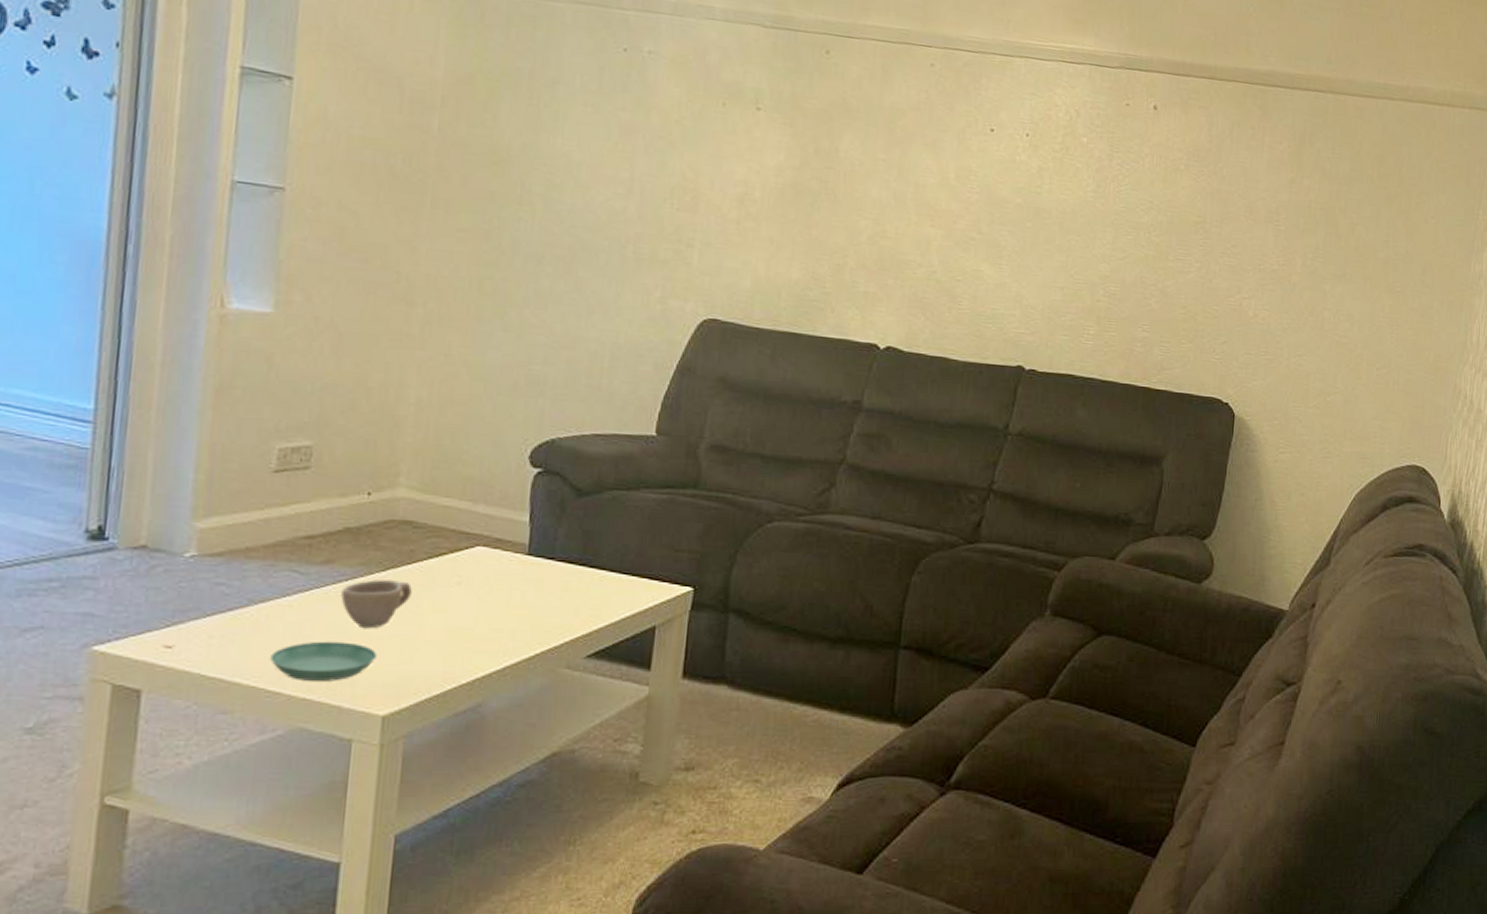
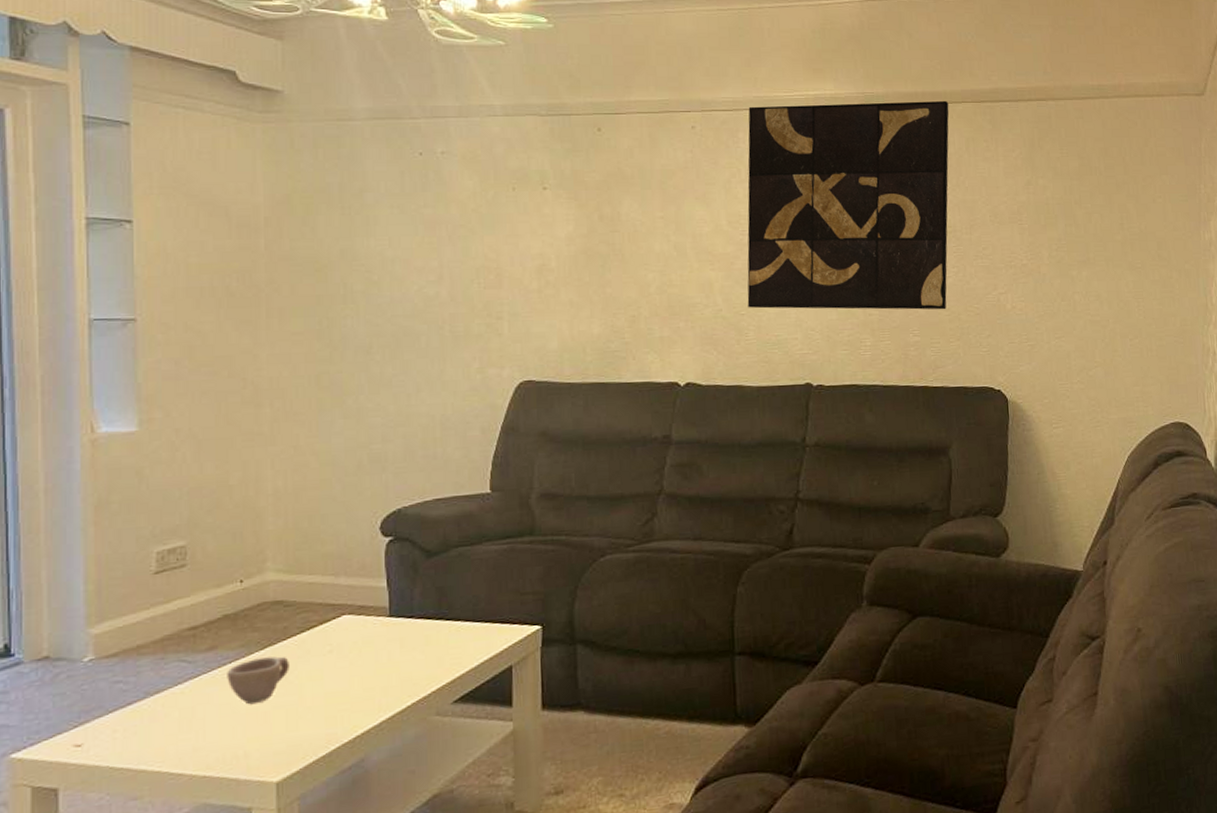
saucer: present [270,641,378,681] -> none [170,718,266,760]
wall art: none [965,51,1218,307] -> present [747,100,949,310]

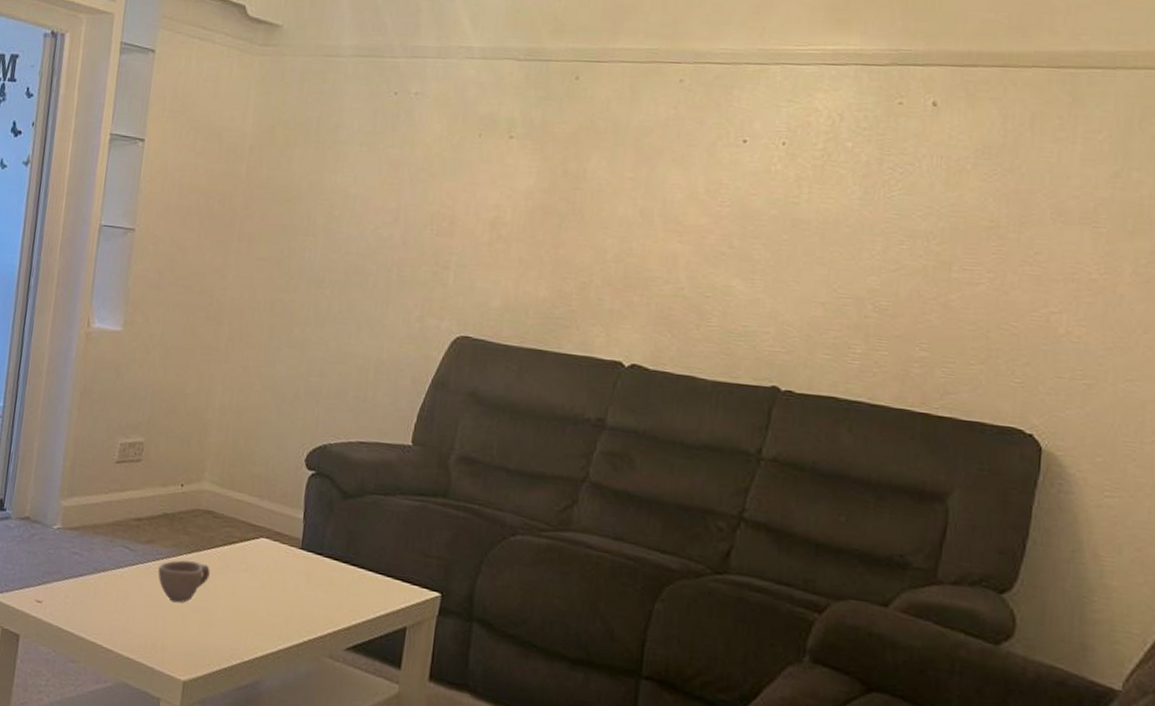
wall art: present [747,100,949,310] -> none [715,60,1014,324]

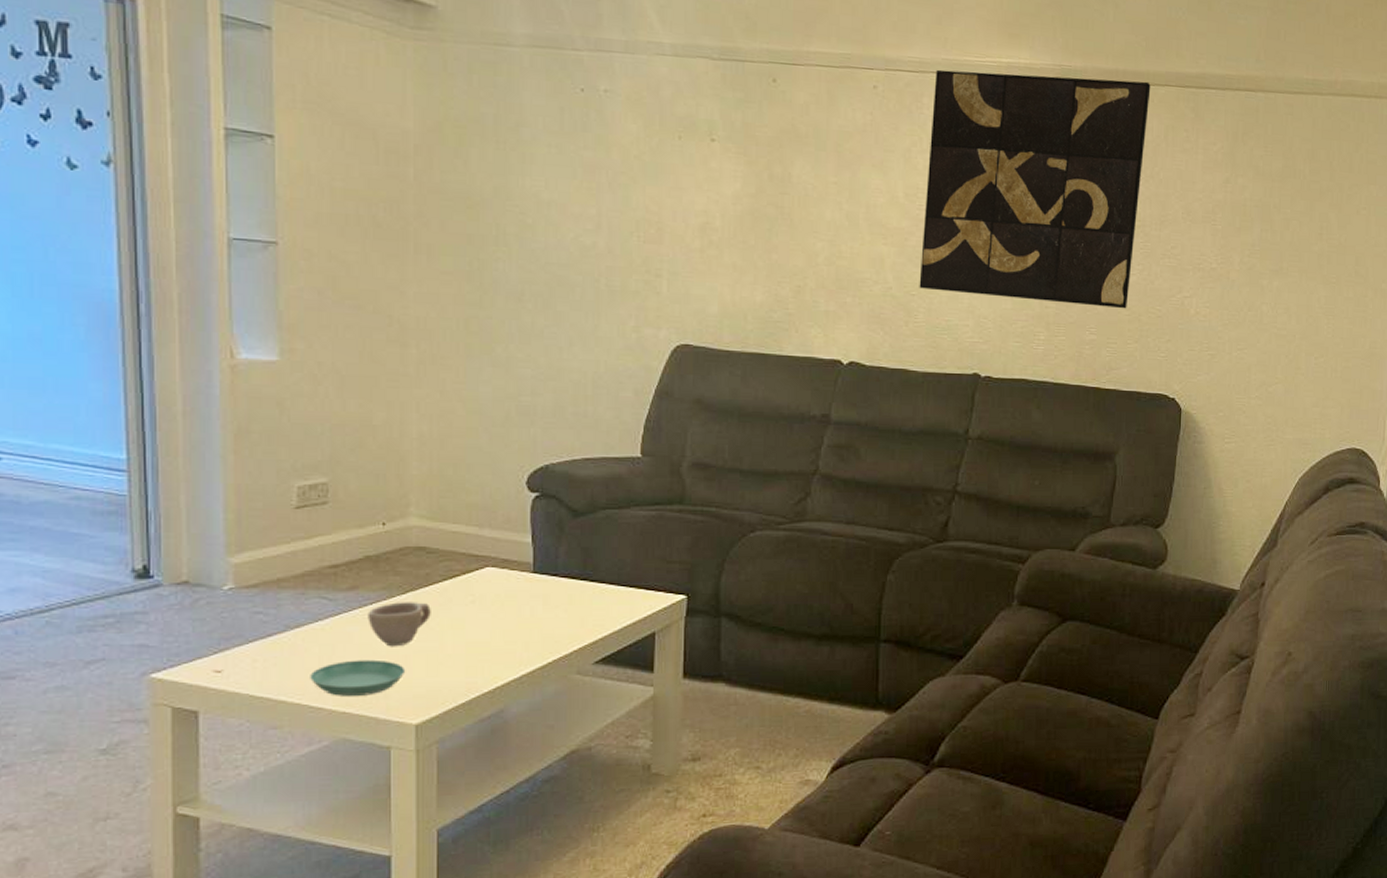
saucer: none [106,609,182,646] -> present [310,659,406,696]
wall art: none [715,60,1014,324] -> present [919,69,1151,309]

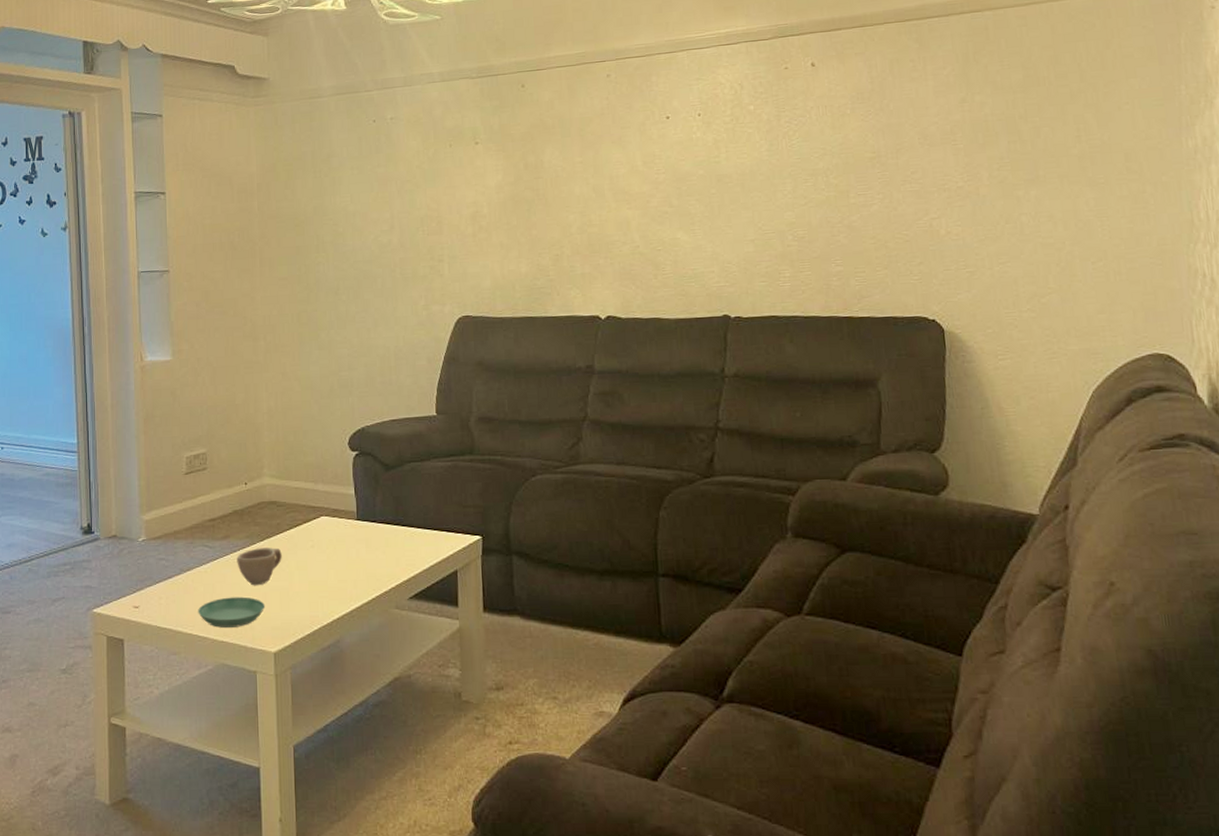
wall art: present [919,69,1151,309] -> none [660,23,872,244]

